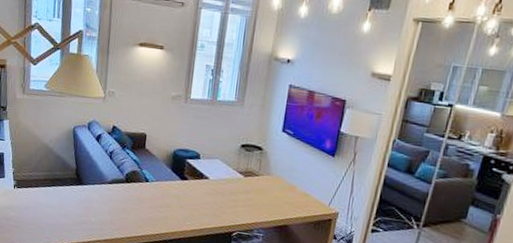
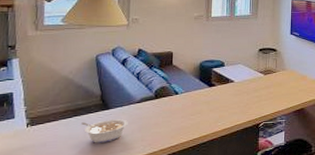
legume: none [58,193,99,219] -> present [81,119,128,143]

